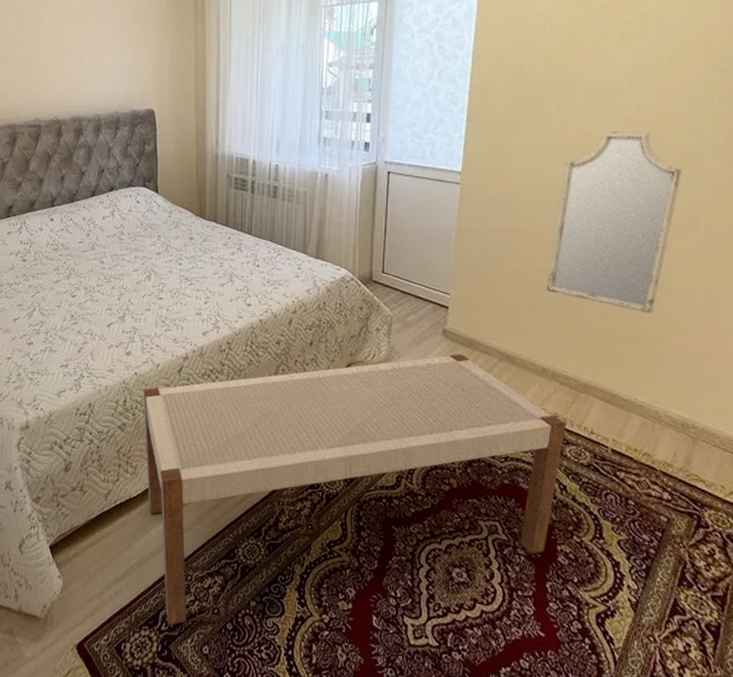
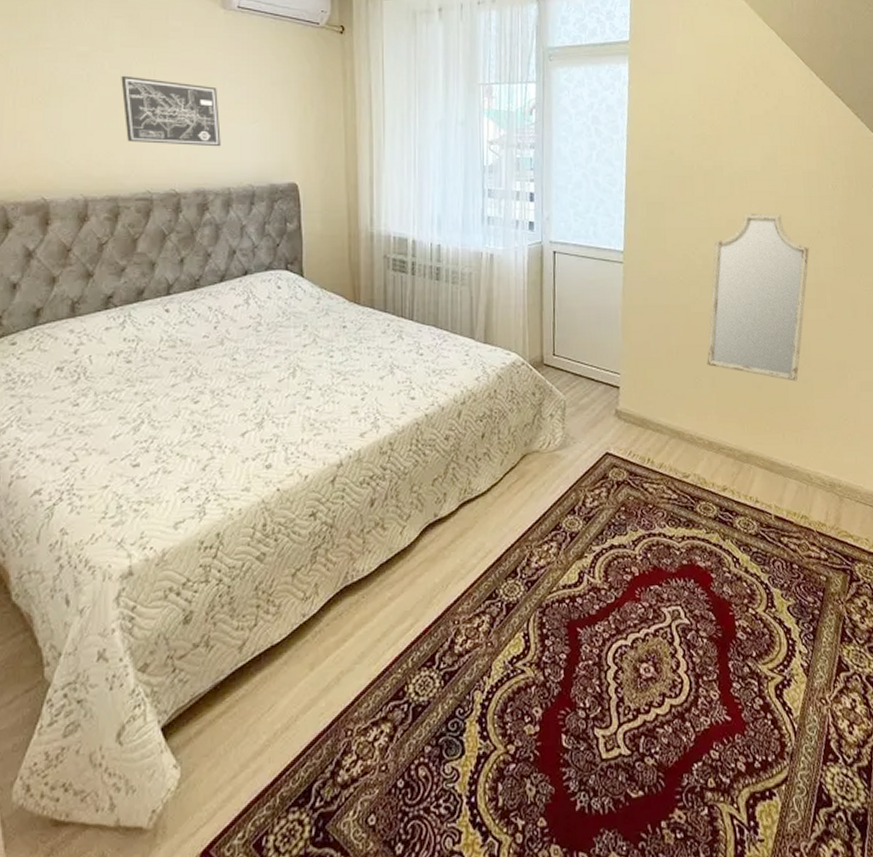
wall art: none [16,19,93,79] -> present [121,75,221,147]
bench: present [143,354,566,625] -> none [287,434,735,799]

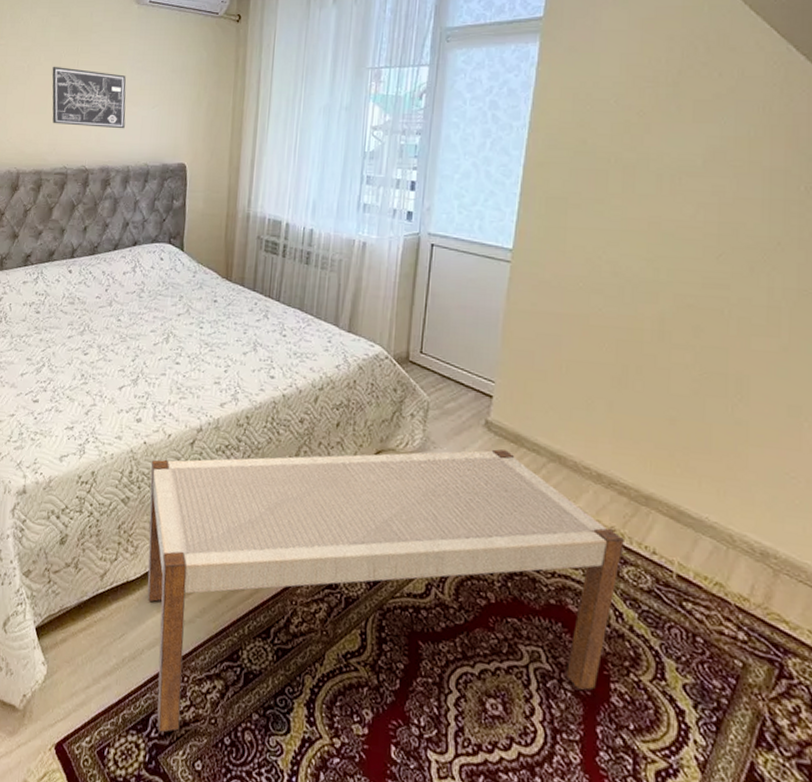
bench: none [287,434,735,799] -> present [147,449,624,733]
home mirror: present [706,213,810,382] -> none [604,215,762,421]

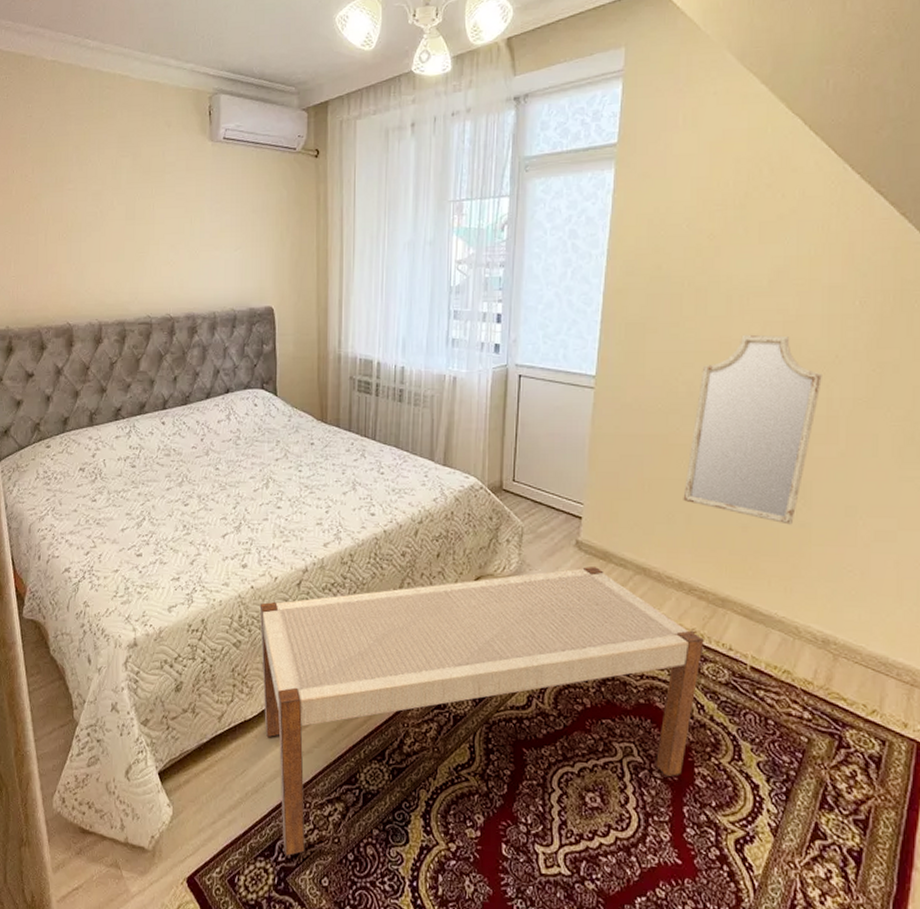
wall art: present [52,66,126,129] -> none [127,210,208,274]
home mirror: none [604,215,762,421] -> present [683,334,822,525]

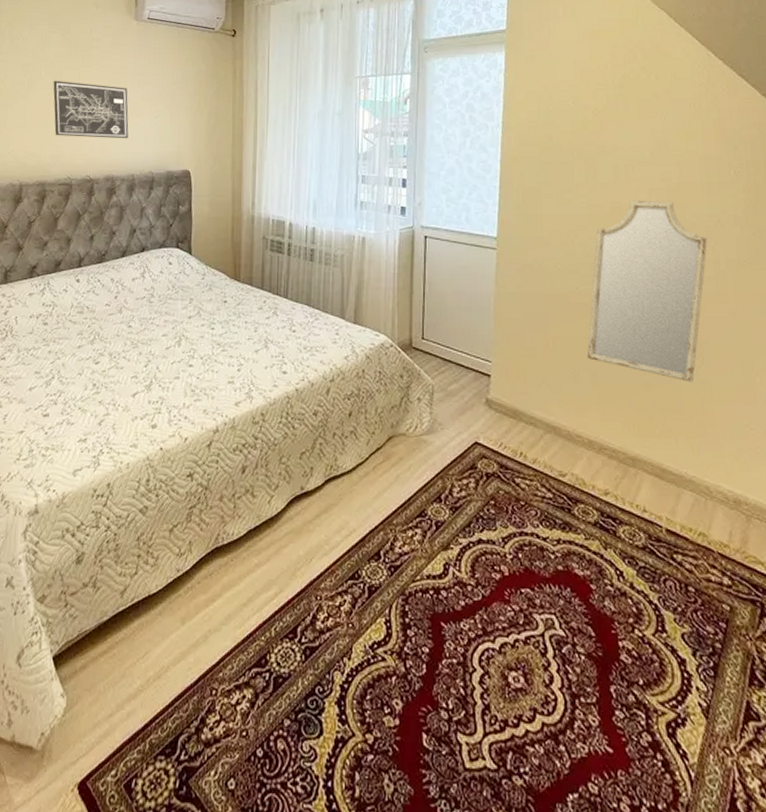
wall art: none [127,210,208,274] -> present [53,80,129,139]
bench: present [259,567,704,856] -> none [168,425,618,753]

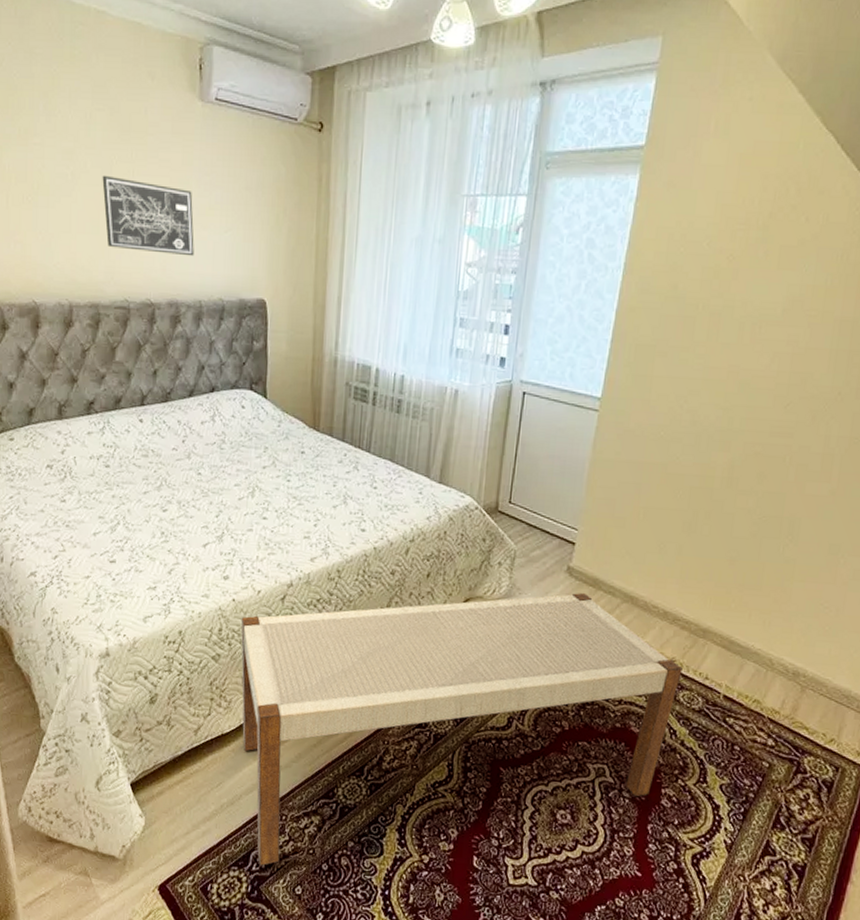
bench: none [168,425,618,753] -> present [240,593,683,866]
home mirror: present [587,200,708,382] -> none [676,364,823,560]

